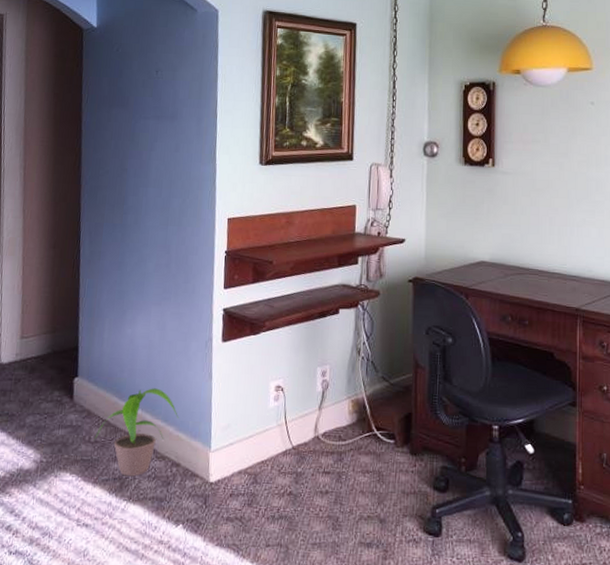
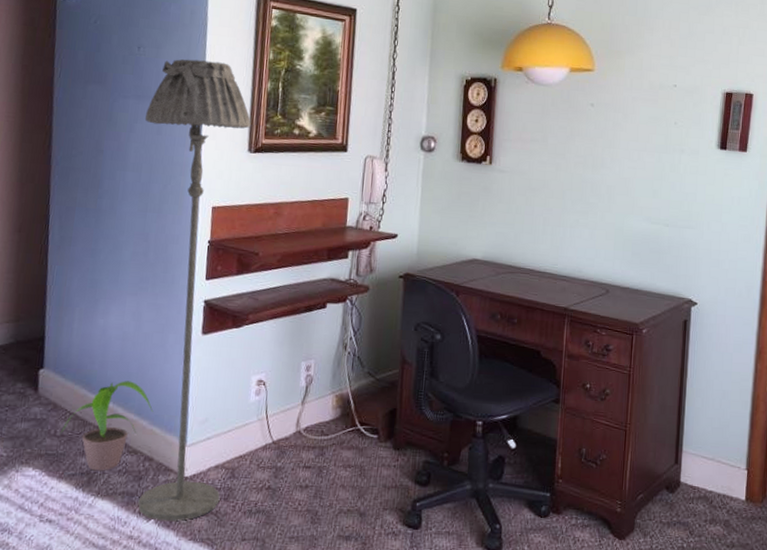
floor lamp: none [163,79,261,527] -> present [138,59,251,522]

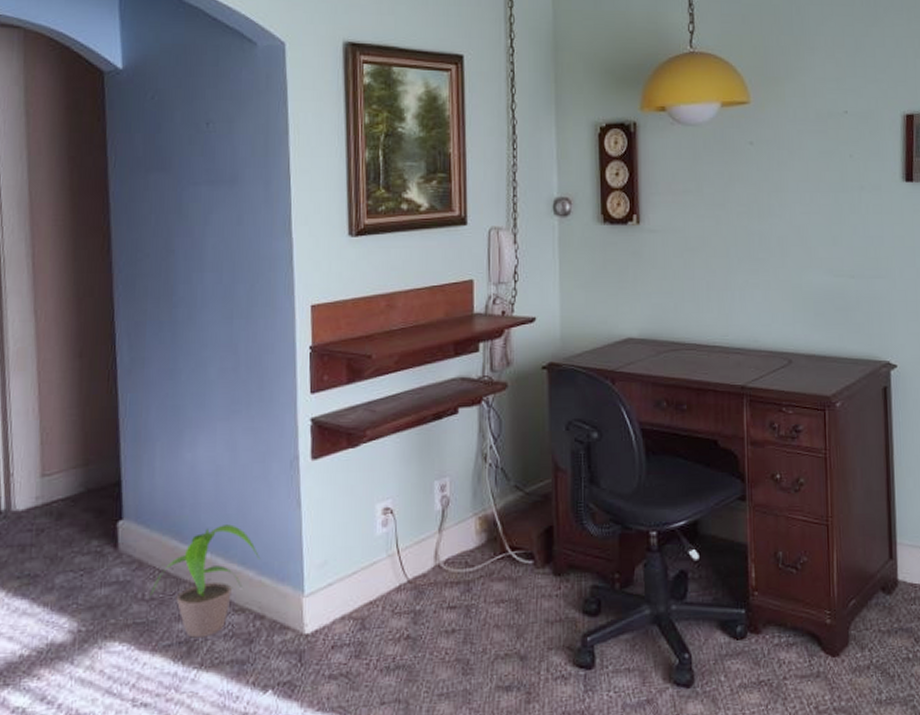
floor lamp: present [138,59,251,522] -> none [221,132,350,691]

